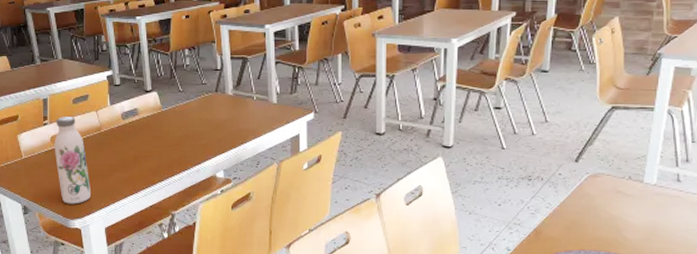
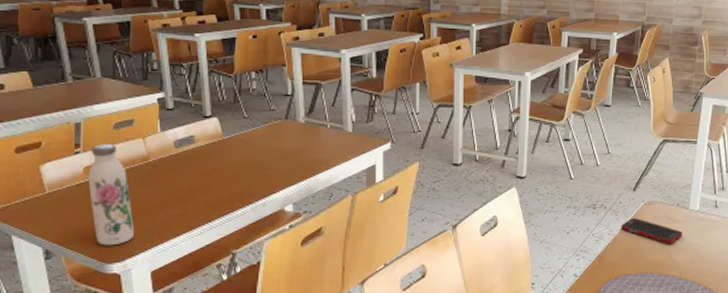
cell phone: none [561,191,636,220] -> present [621,218,683,244]

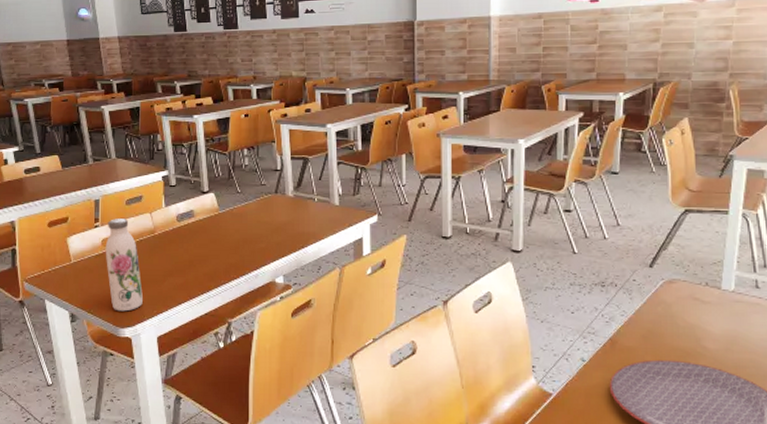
cell phone: present [621,218,683,244] -> none [636,298,715,329]

